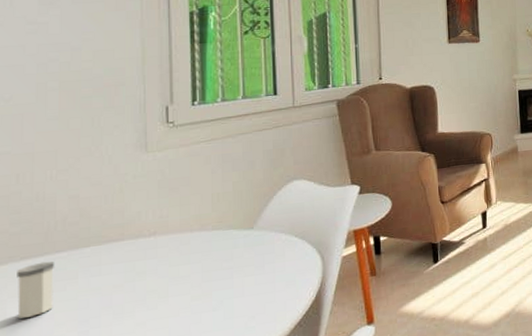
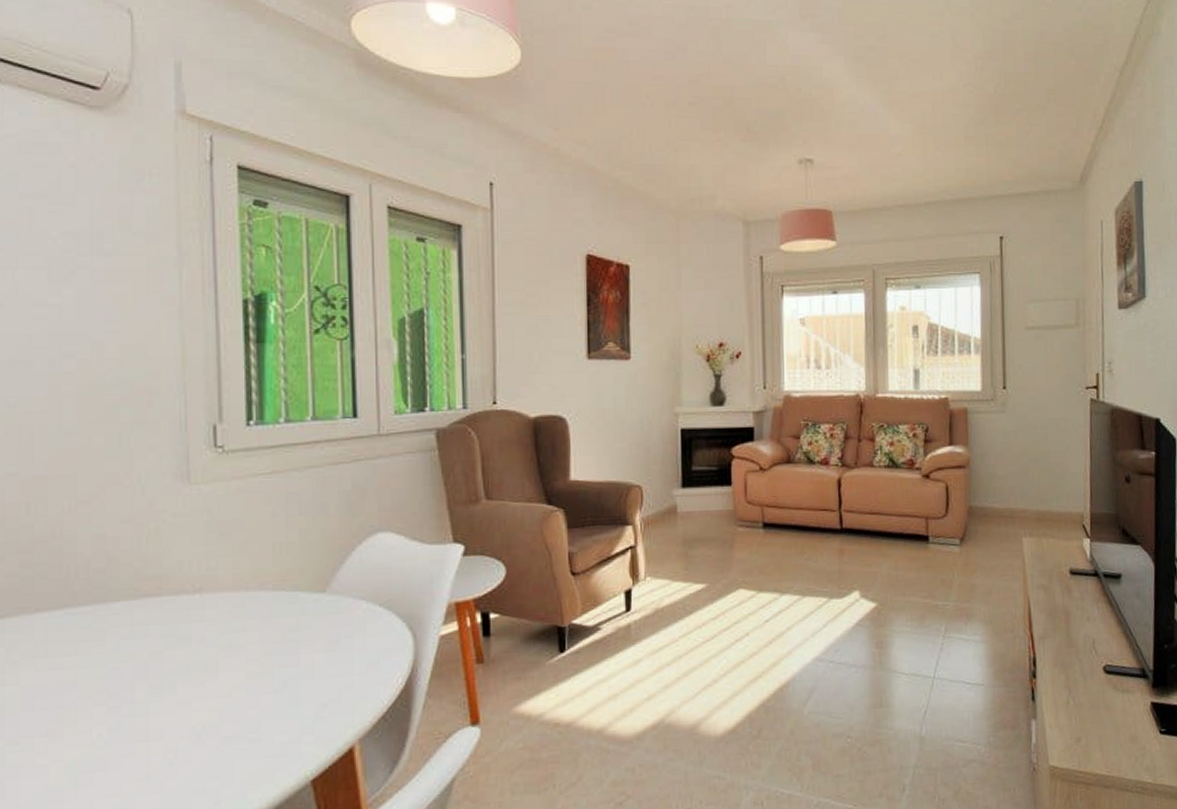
salt shaker: present [17,260,55,319] -> none [31,615,78,685]

